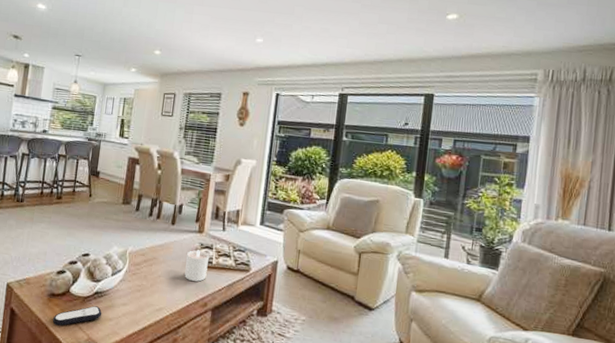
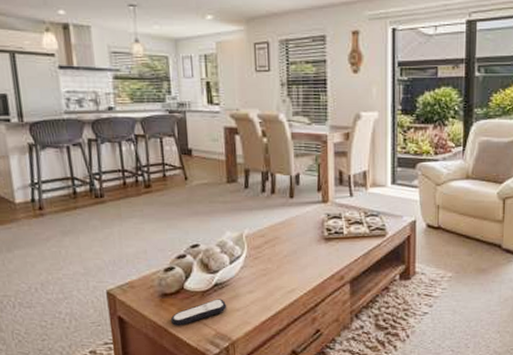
candle: present [184,250,209,282] -> none [313,221,339,255]

